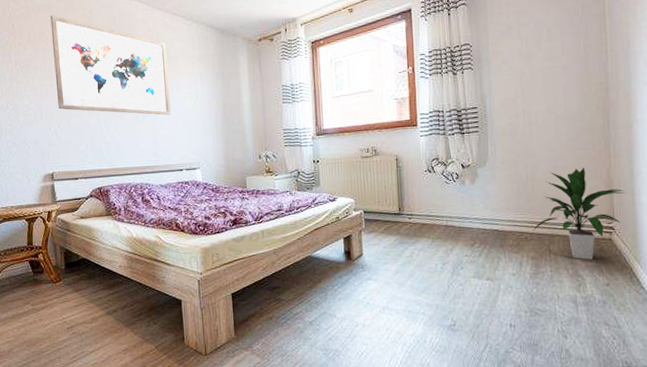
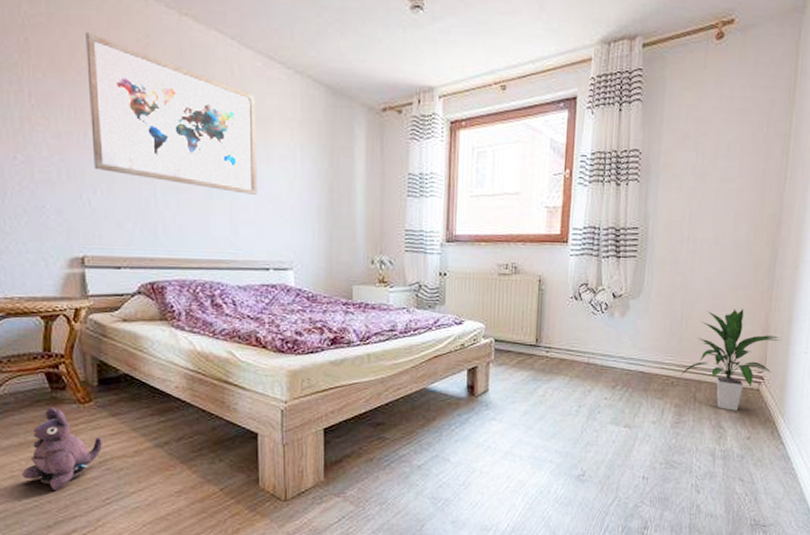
plush toy: none [15,287,69,352] -> present [22,407,102,490]

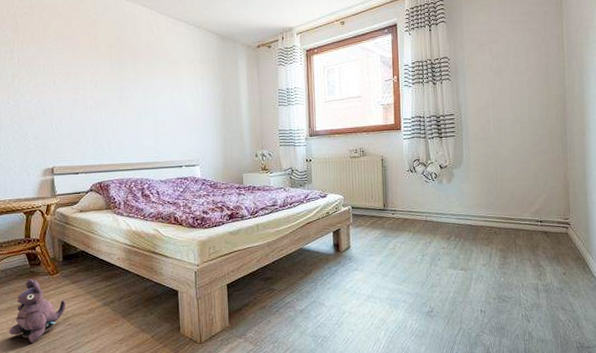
wall art: present [85,31,257,195] -> none [55,14,172,114]
indoor plant: present [680,309,781,411] -> none [501,170,580,252]

